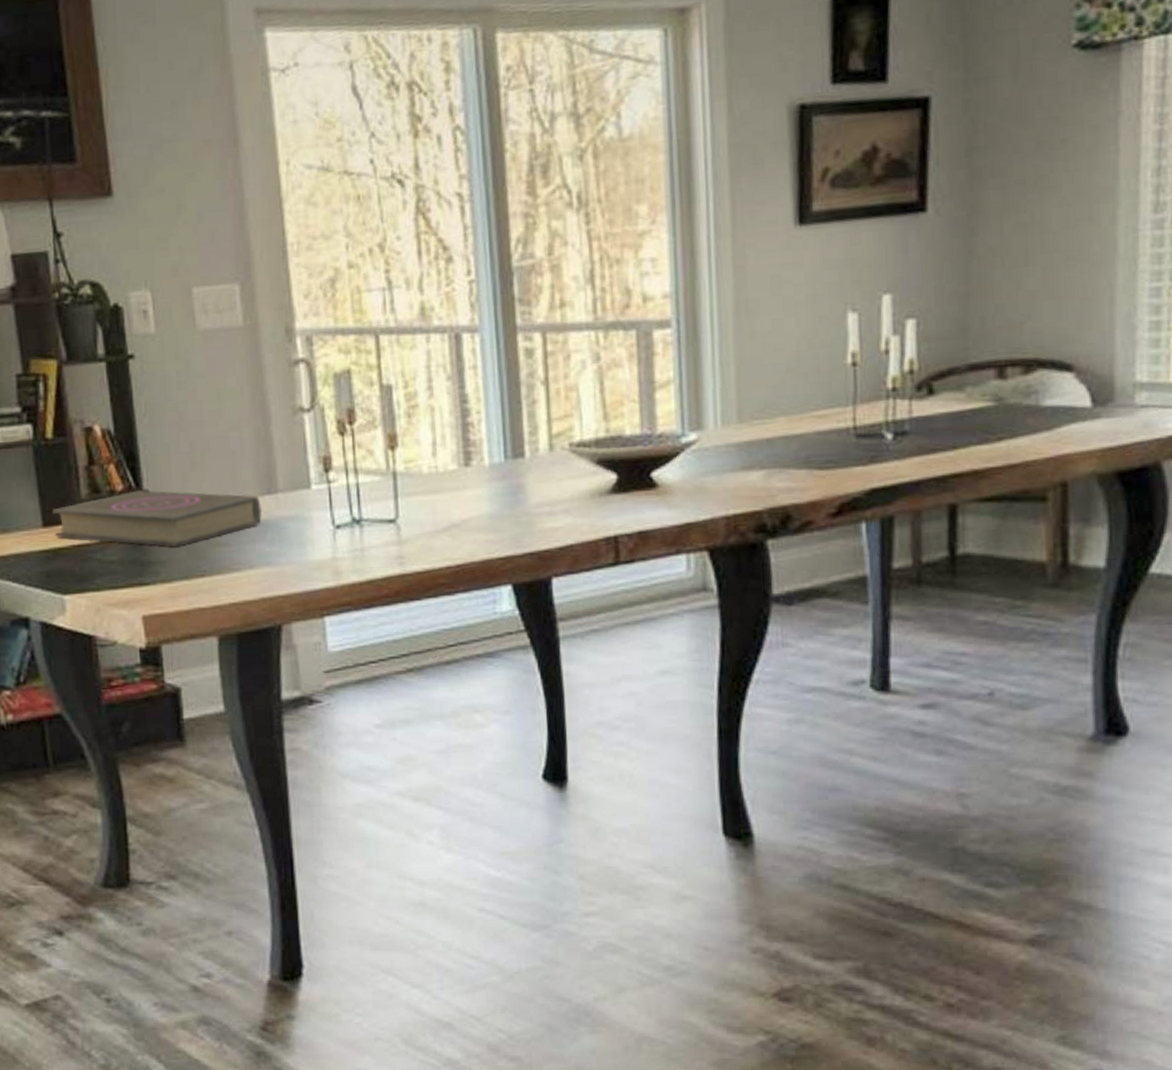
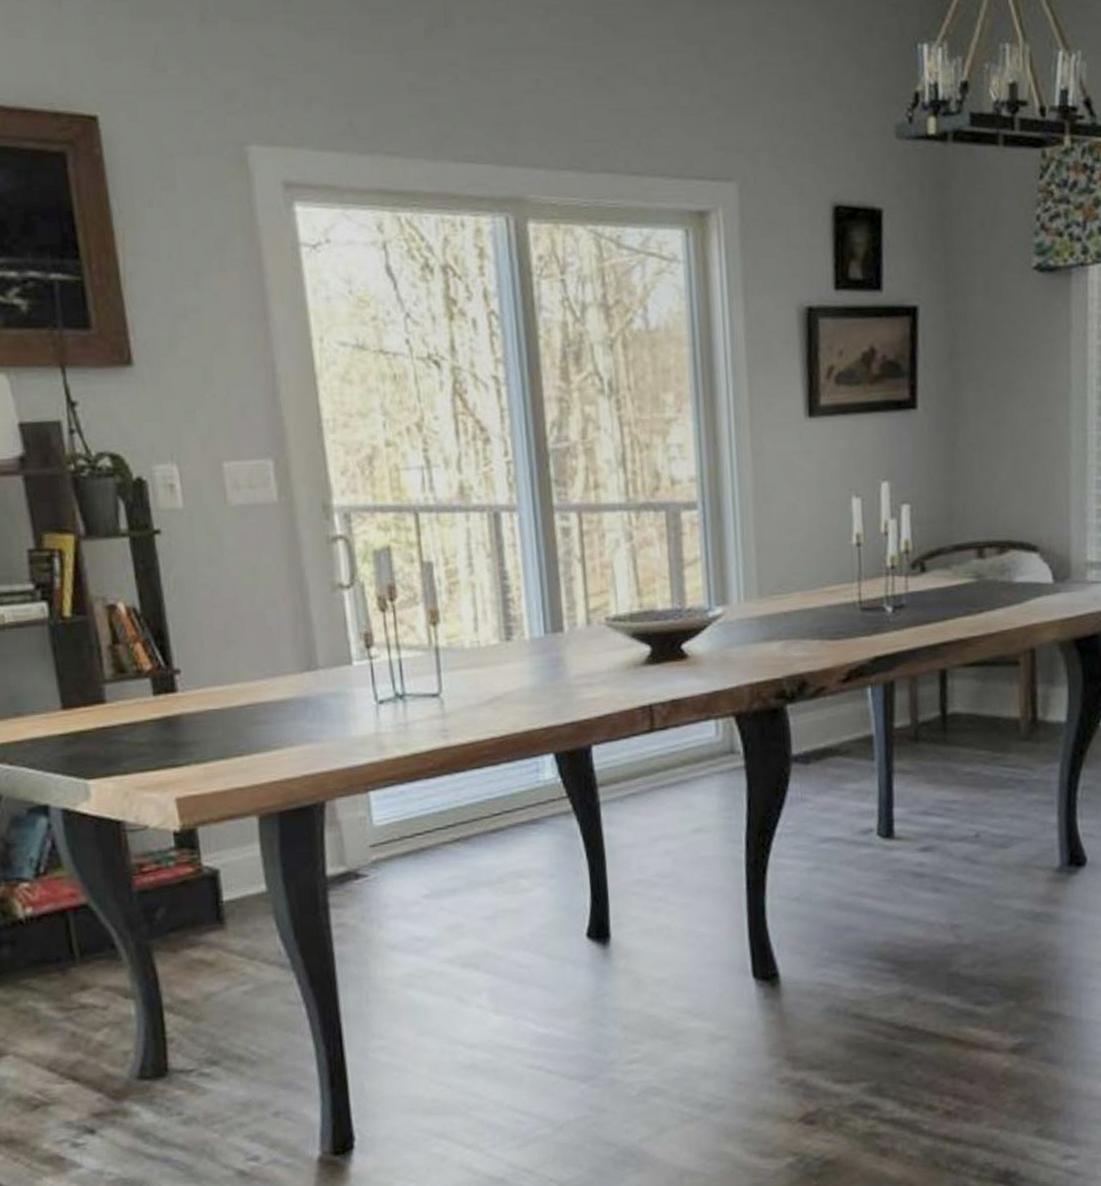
book: present [52,489,263,548] -> none [73,668,303,727]

